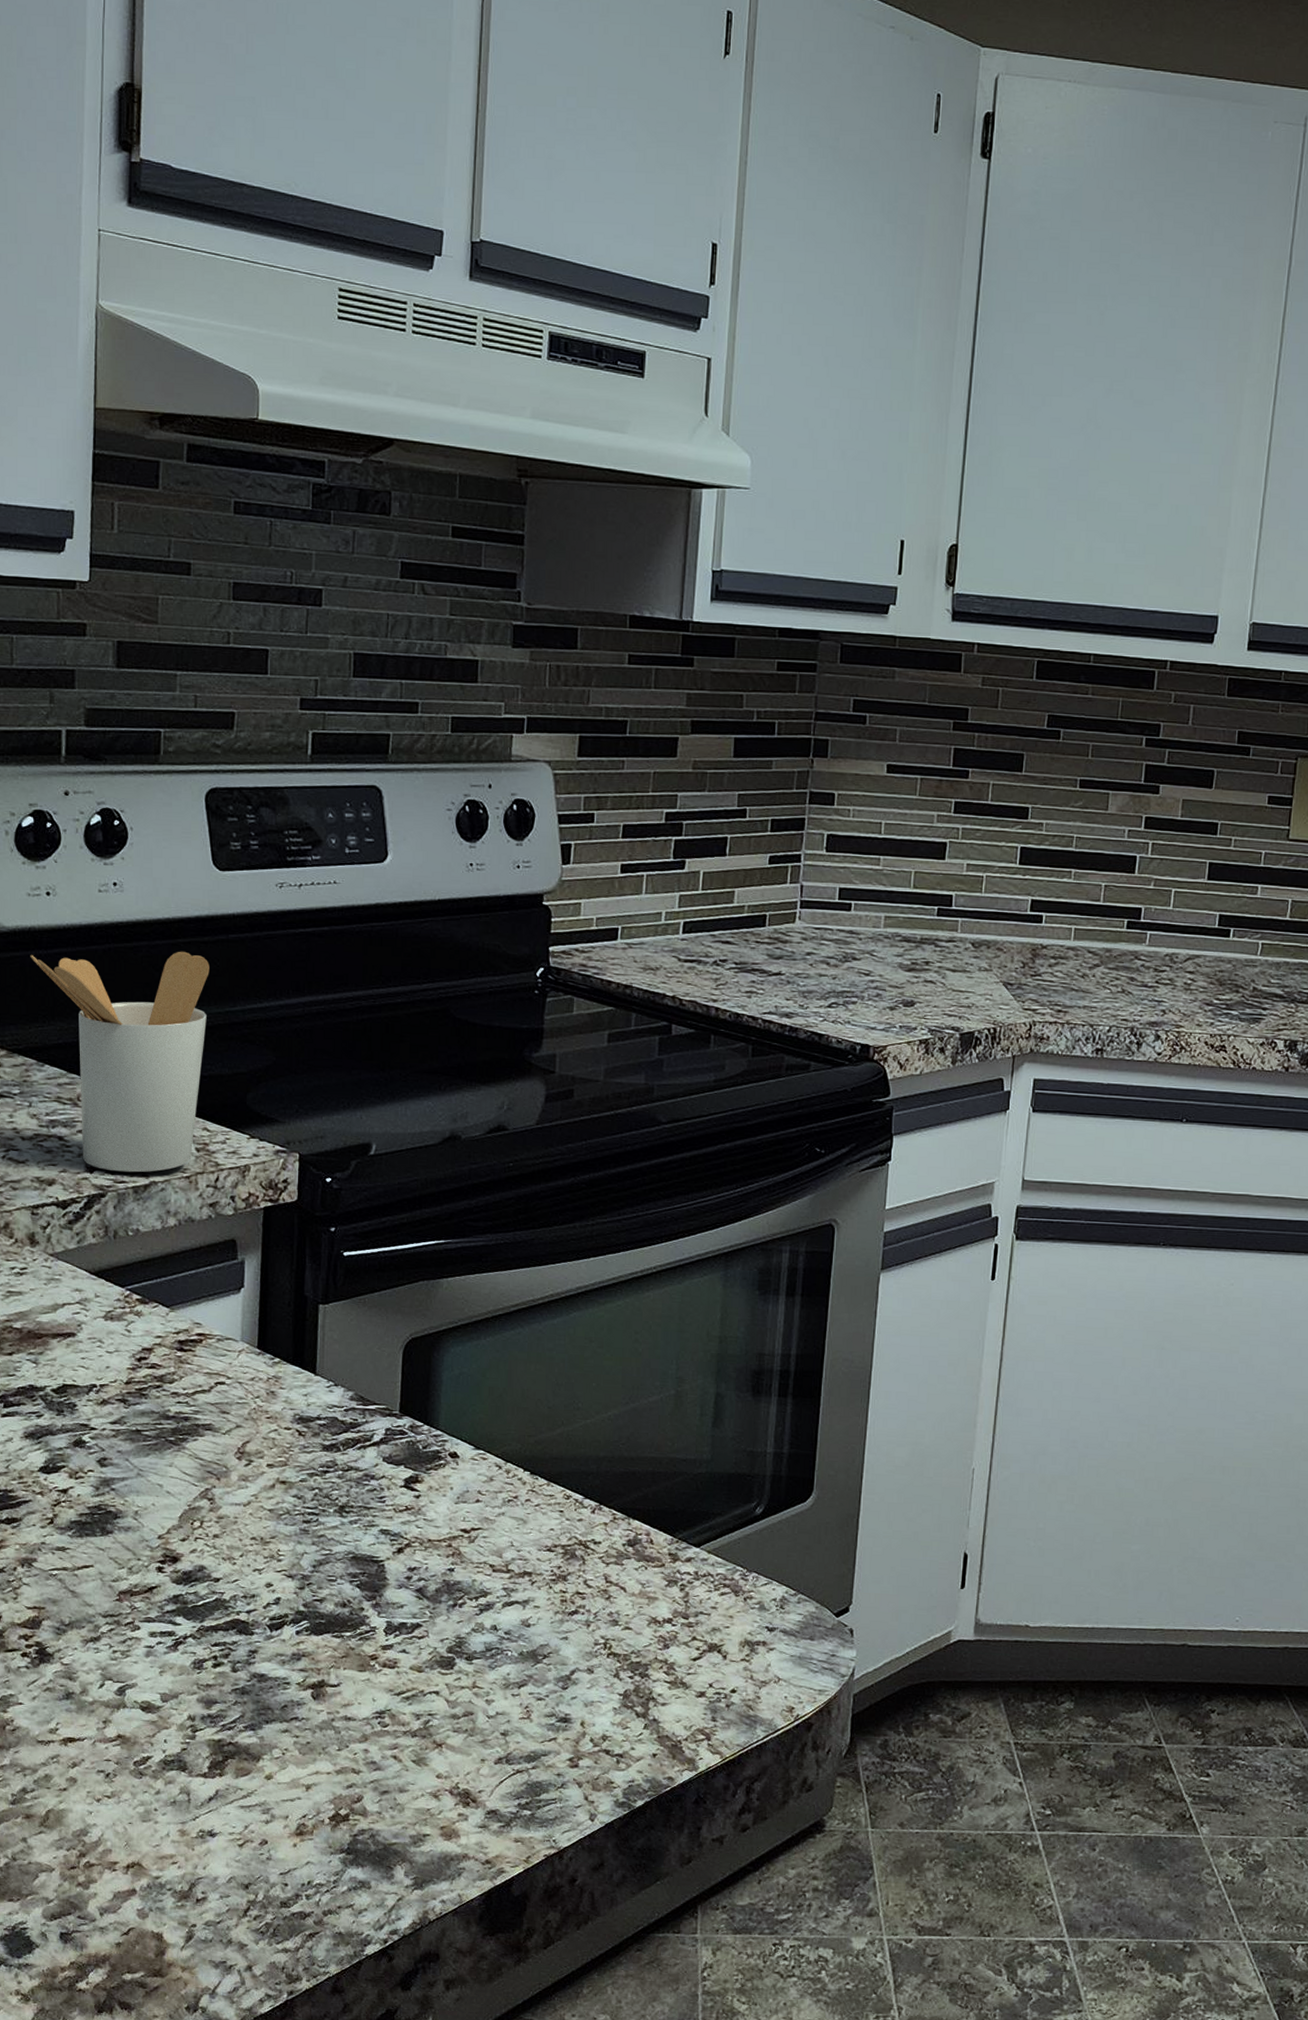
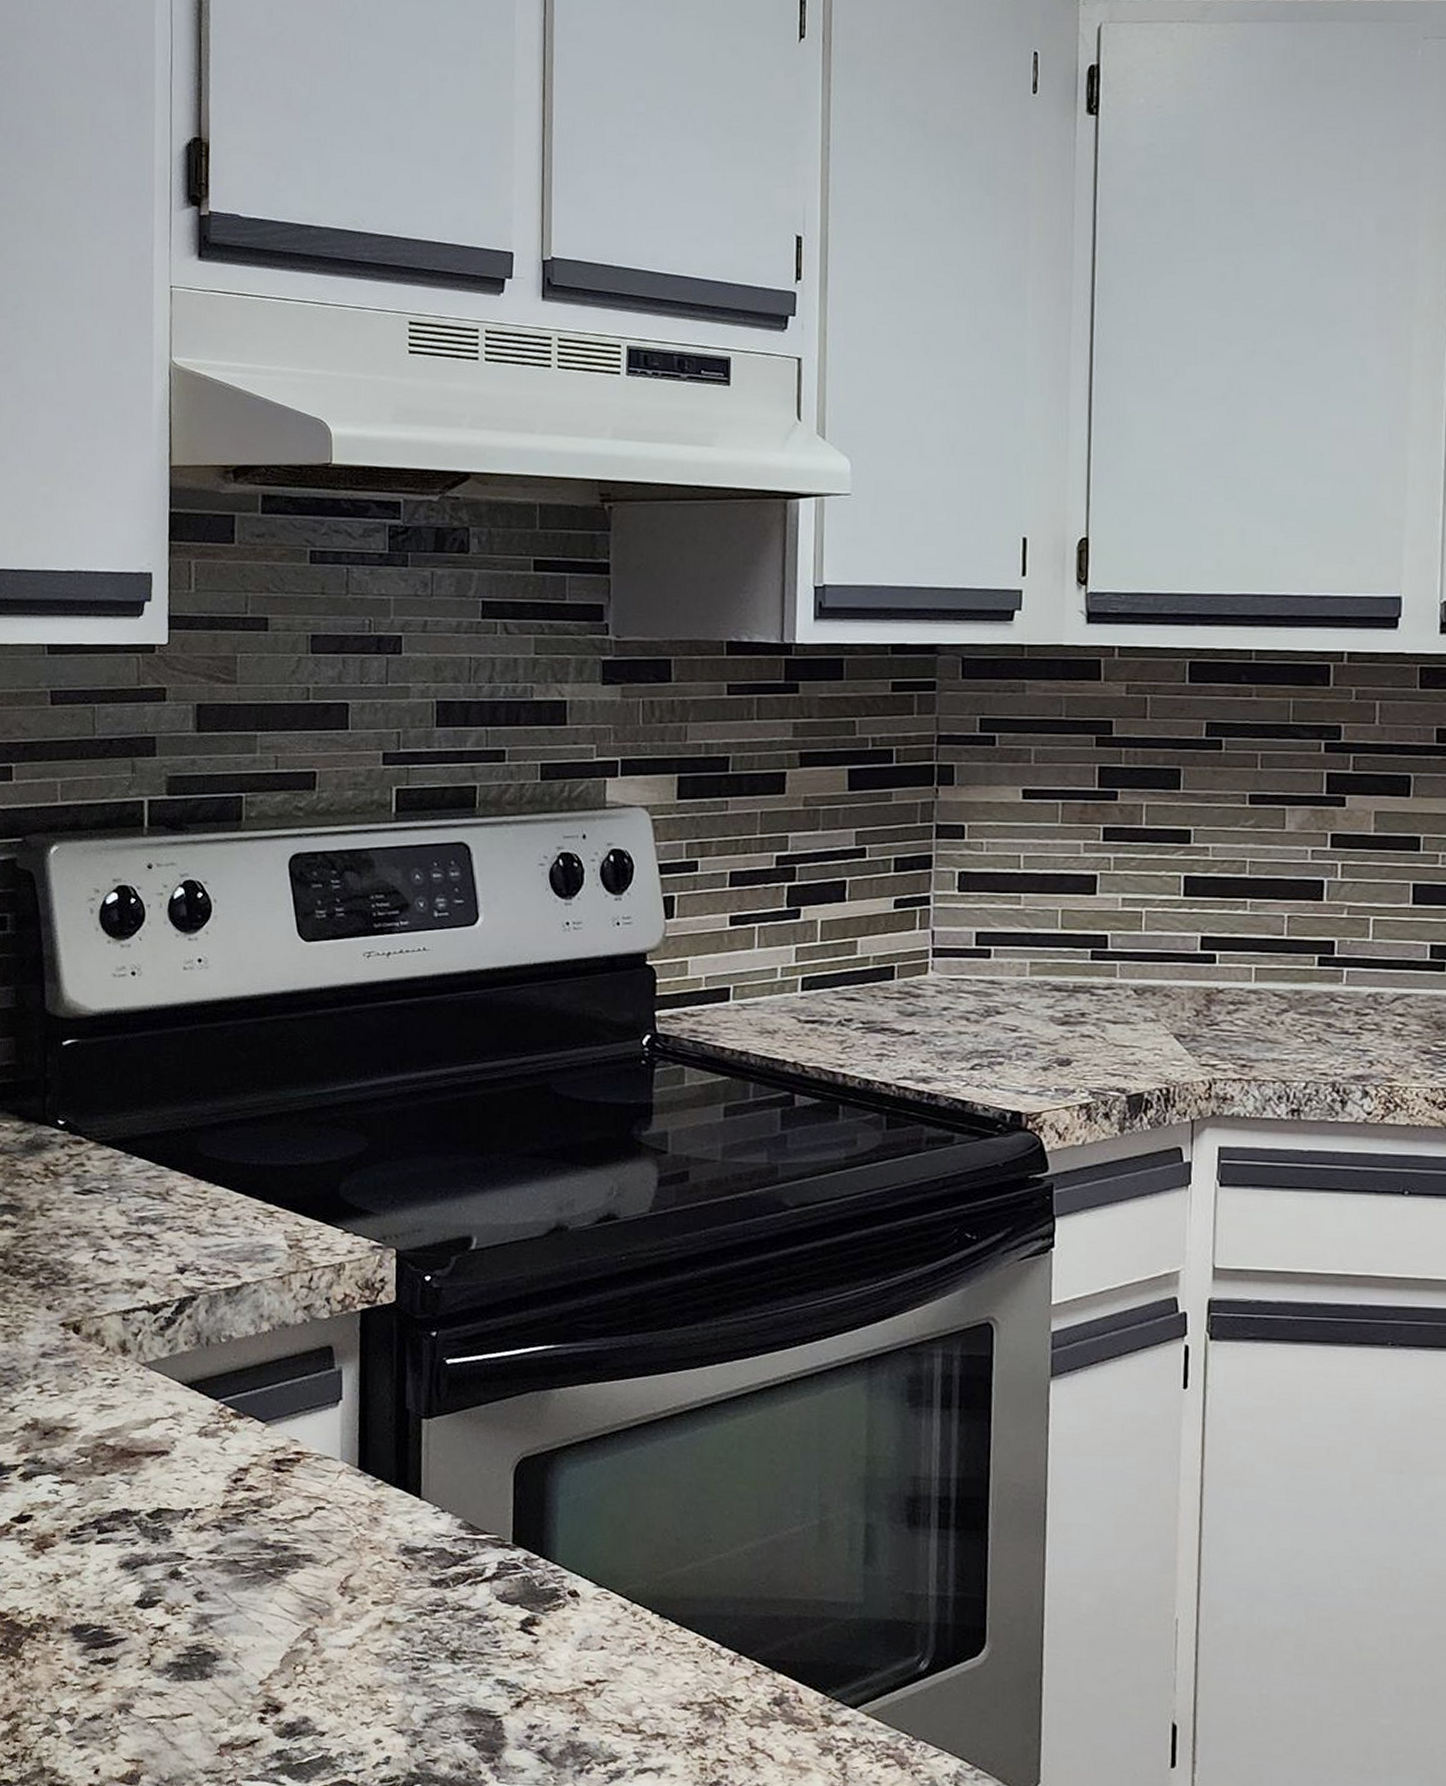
utensil holder: present [30,951,210,1173] -> none [116,1030,298,1273]

